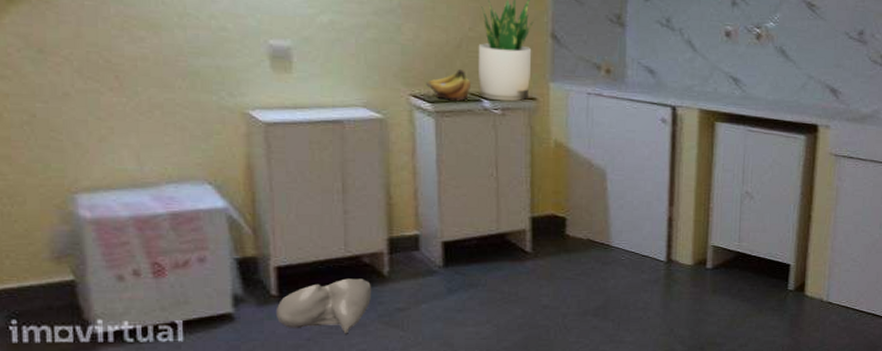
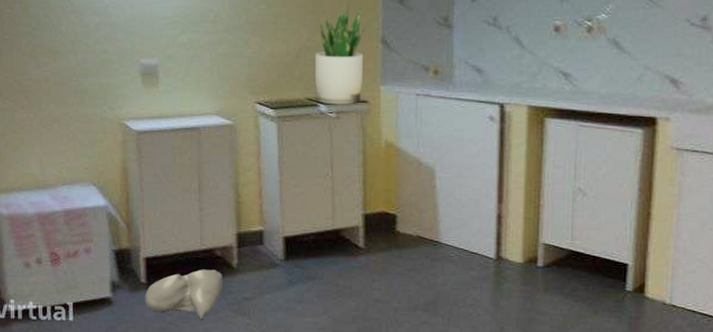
fruit: present [426,70,471,101] -> none [269,77,308,106]

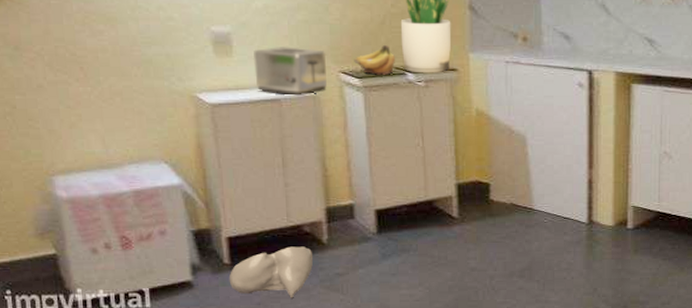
toaster: none [176,78,244,125] -> present [253,47,327,96]
fruit: none [269,77,308,106] -> present [354,45,395,75]

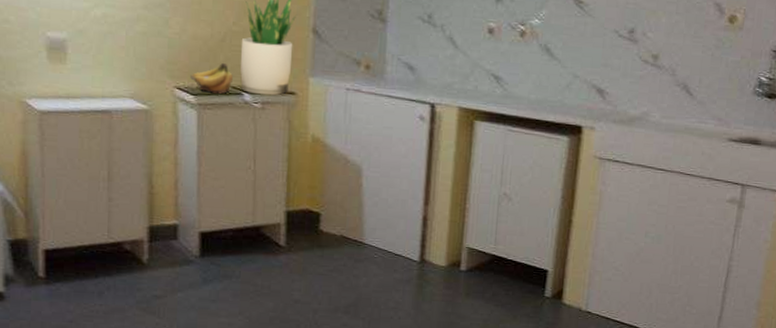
plastic bag: present [229,246,313,298] -> none [42,264,132,318]
toaster: present [253,47,327,96] -> none [87,57,163,109]

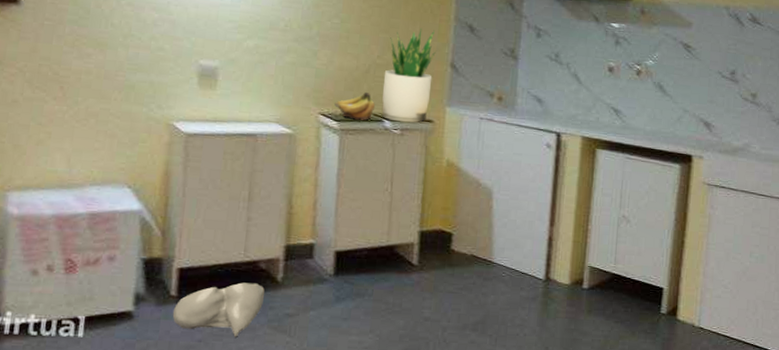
plastic bag: none [42,264,132,318] -> present [172,282,266,337]

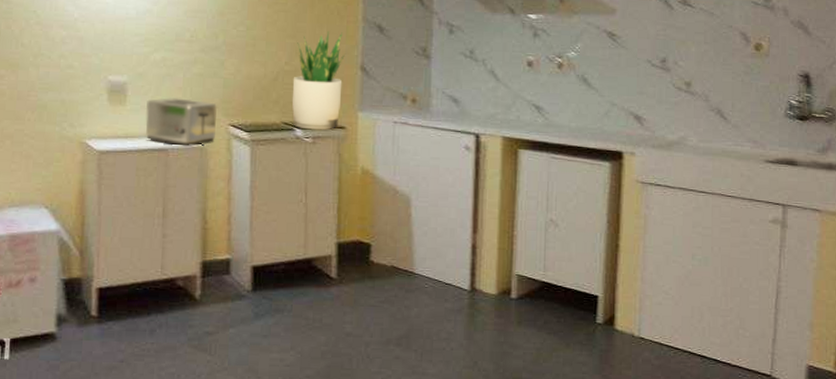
plastic bag: present [172,282,266,337] -> none [93,301,184,357]
toaster: none [235,84,309,133] -> present [145,98,218,147]
fruit: present [334,92,375,120] -> none [244,101,285,130]

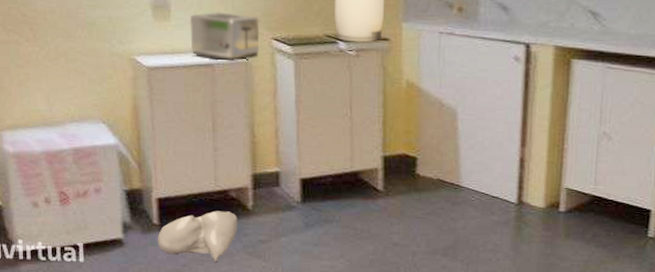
plastic bag: none [93,301,184,357] -> present [157,211,238,262]

